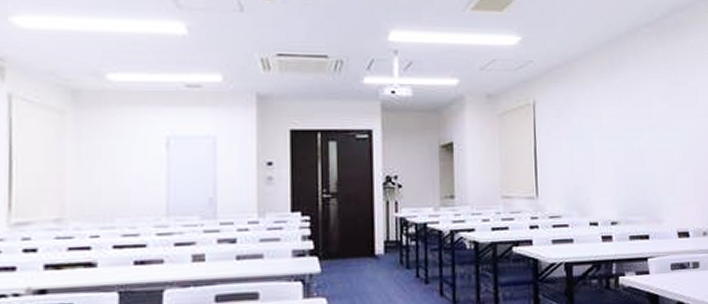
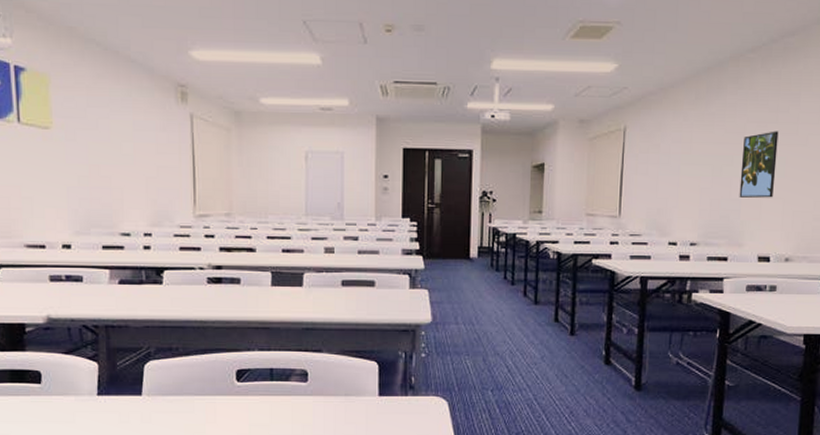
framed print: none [650,103,684,171] -> present [739,131,779,198]

